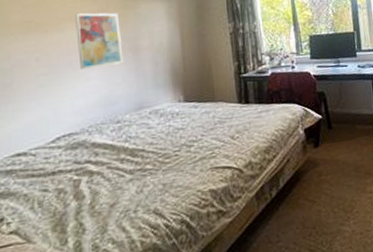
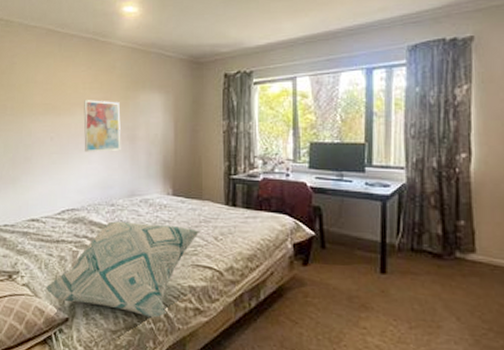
decorative pillow: none [39,131,216,240] -> present [44,221,201,318]

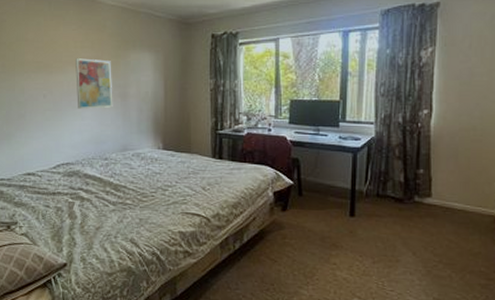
decorative pillow: present [44,221,201,318] -> none [42,174,189,261]

